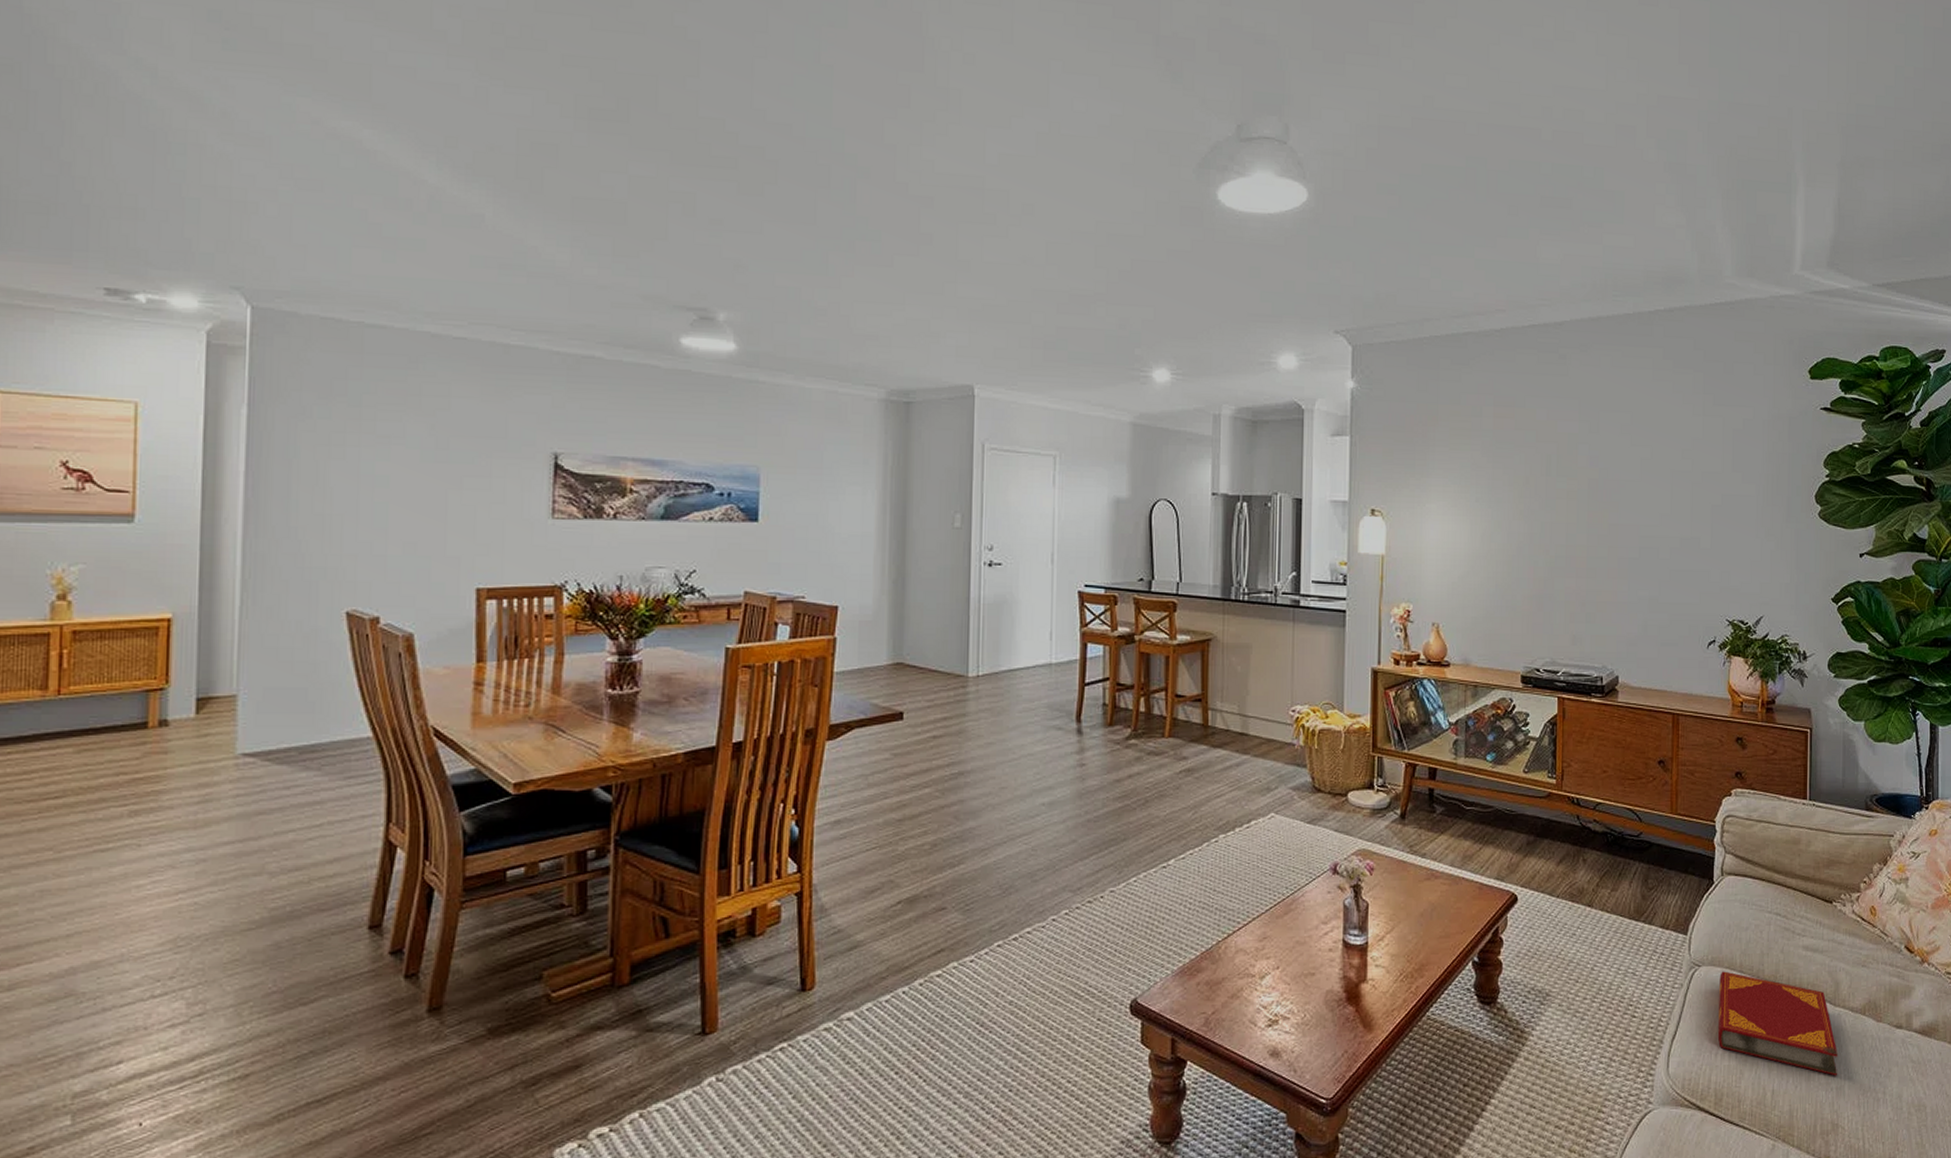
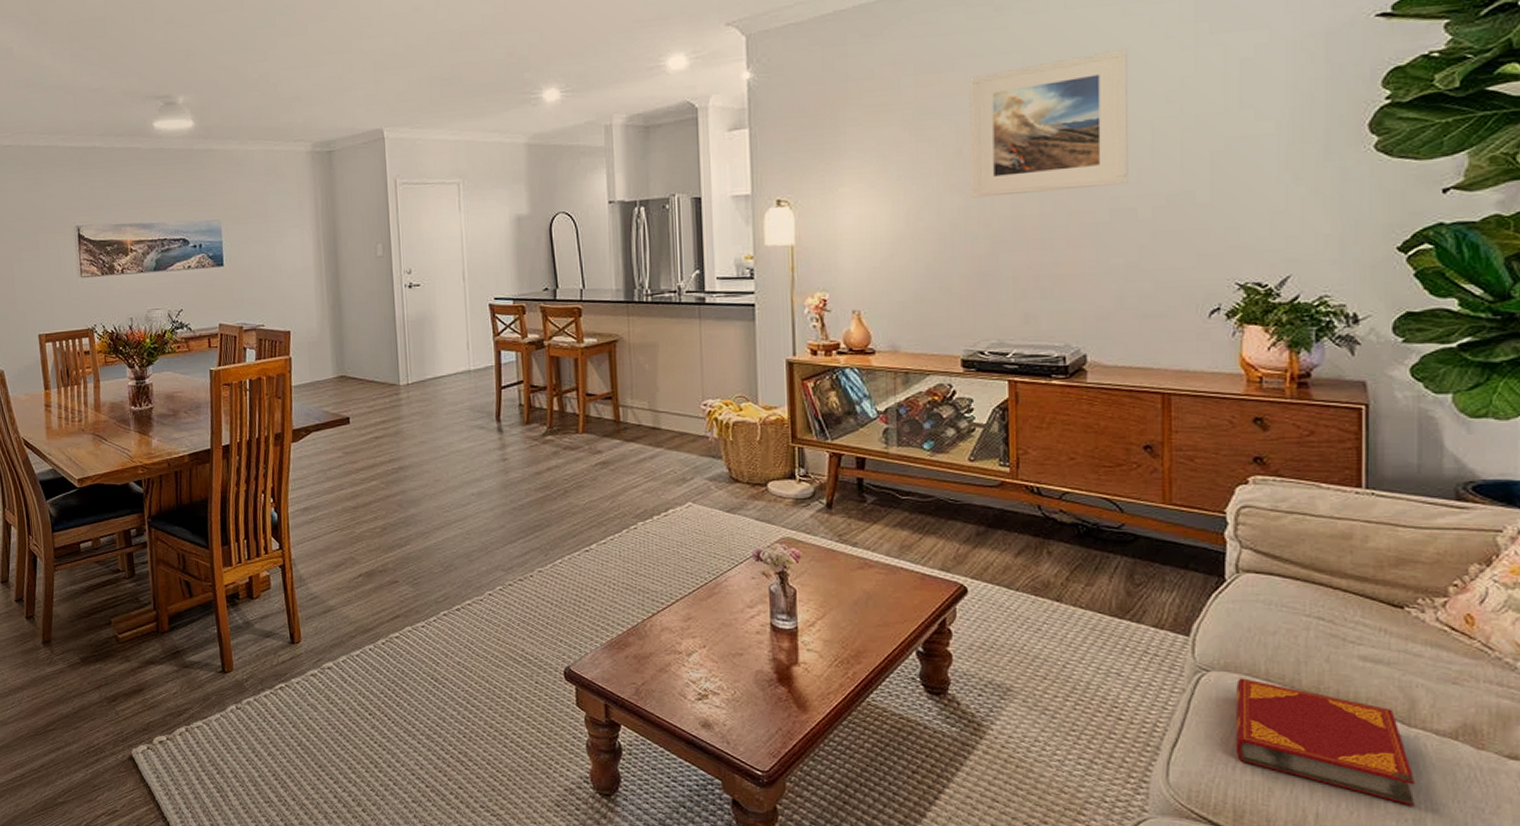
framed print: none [1535,407,1657,526] -> present [969,48,1129,198]

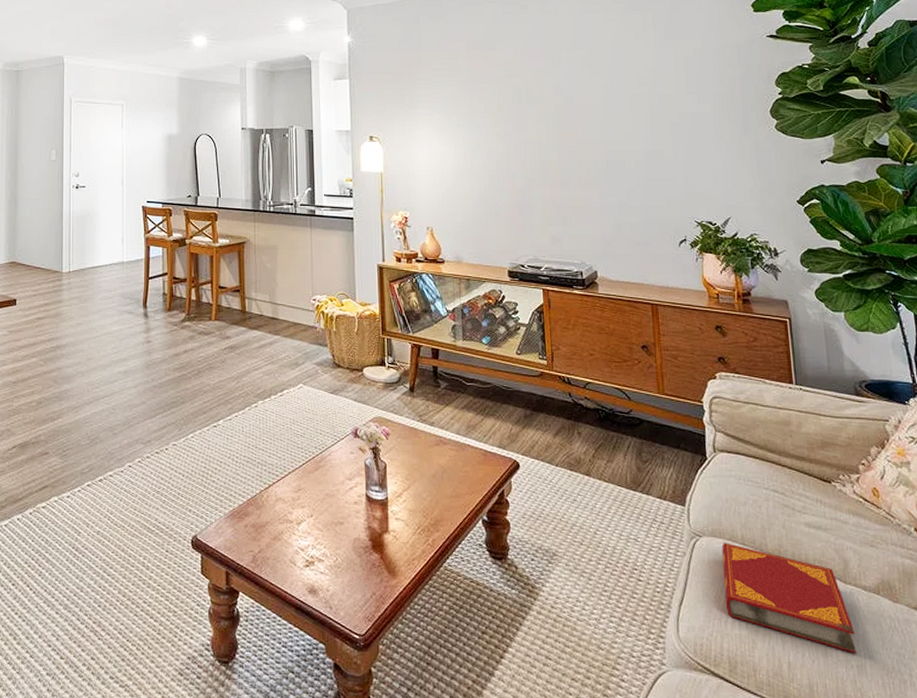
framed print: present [969,48,1129,198] -> none [506,43,618,145]

